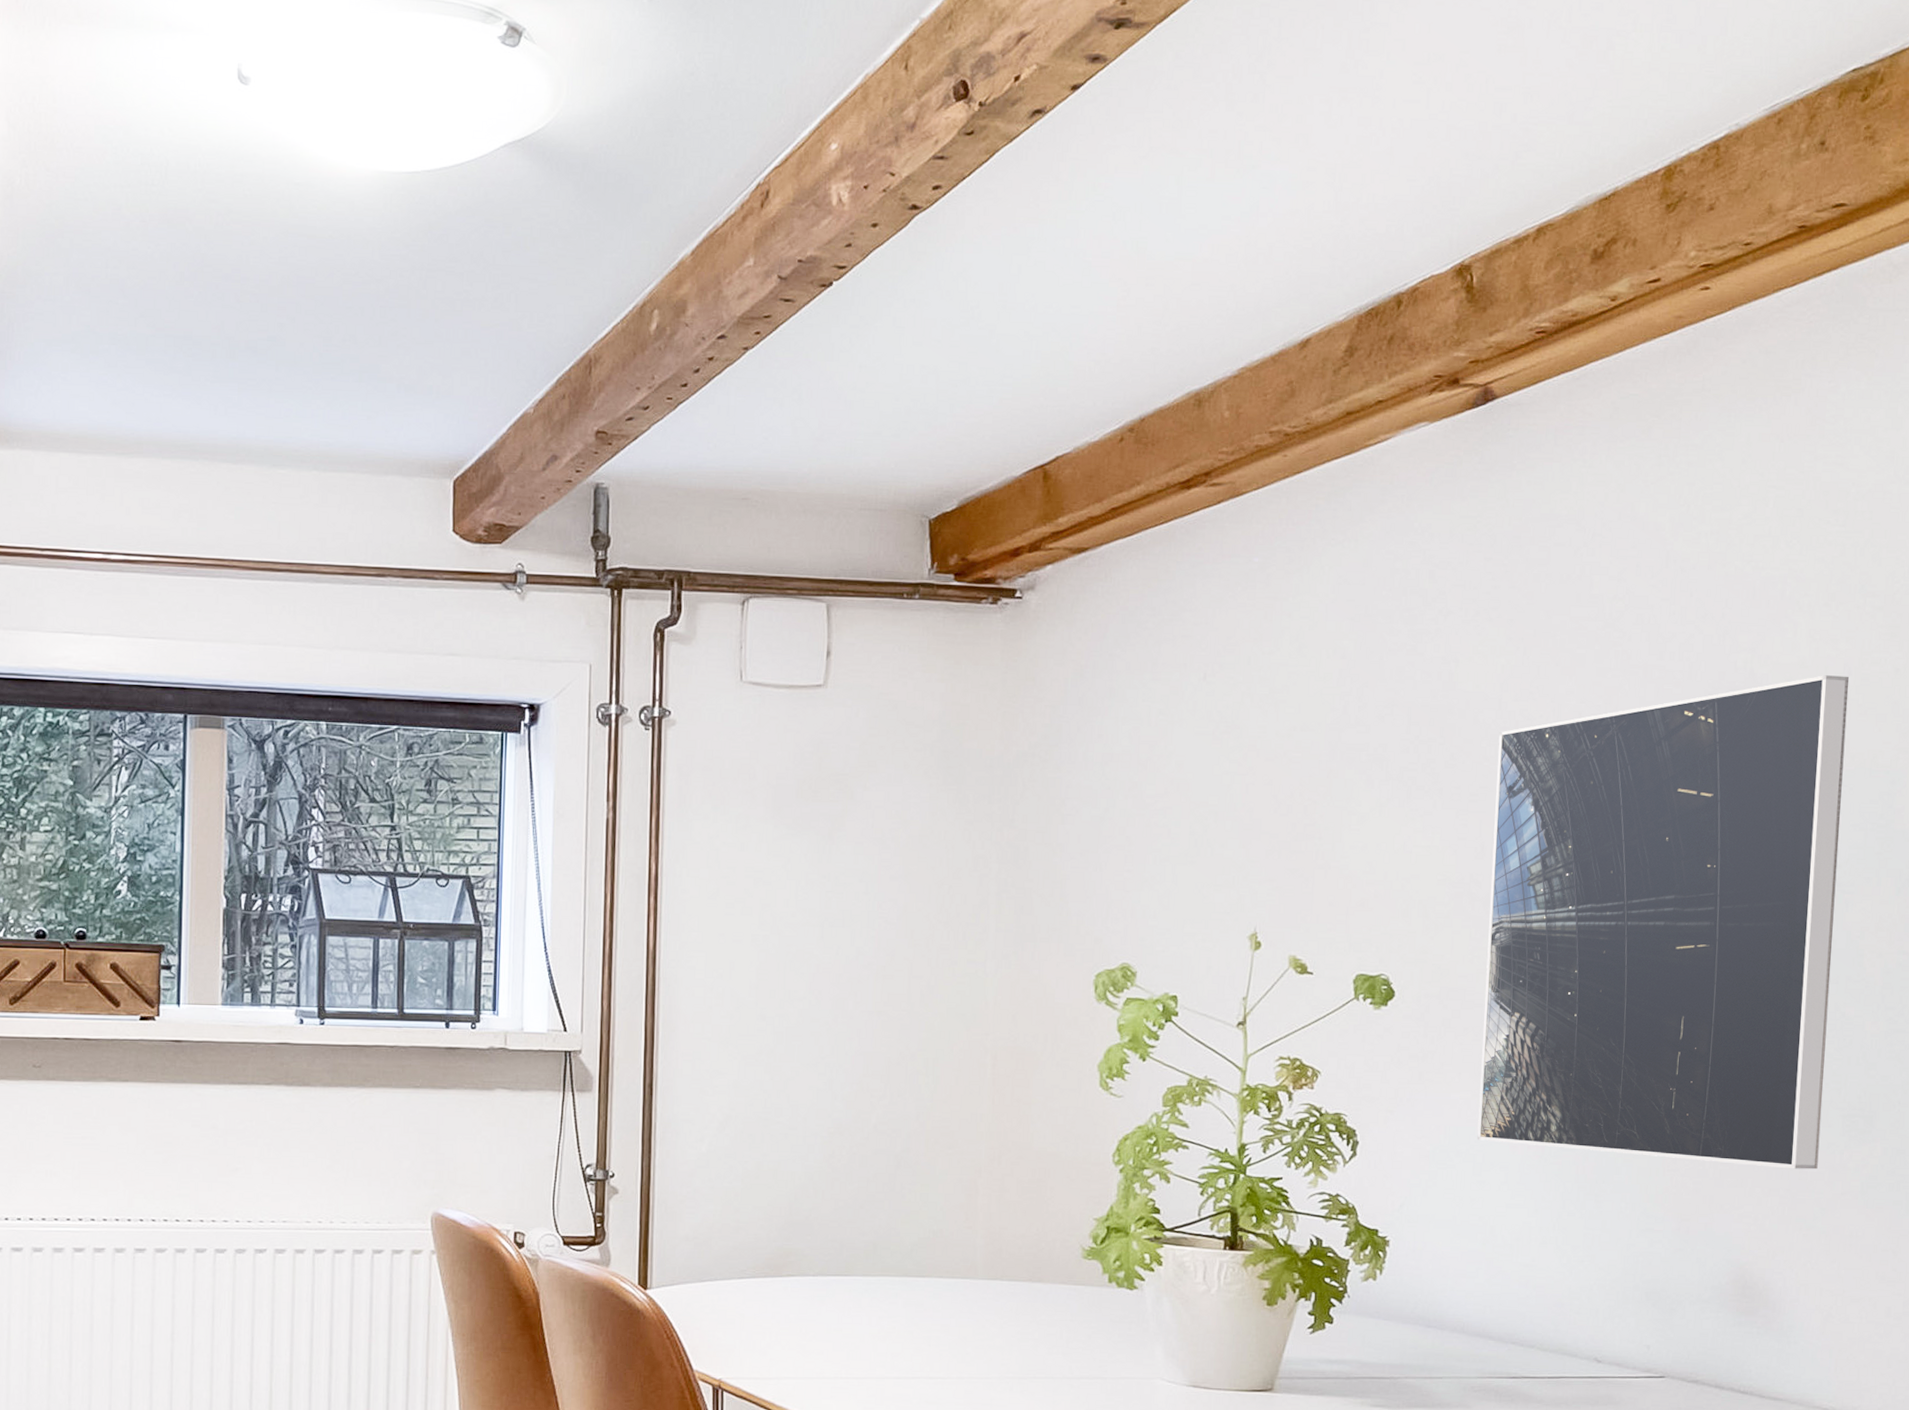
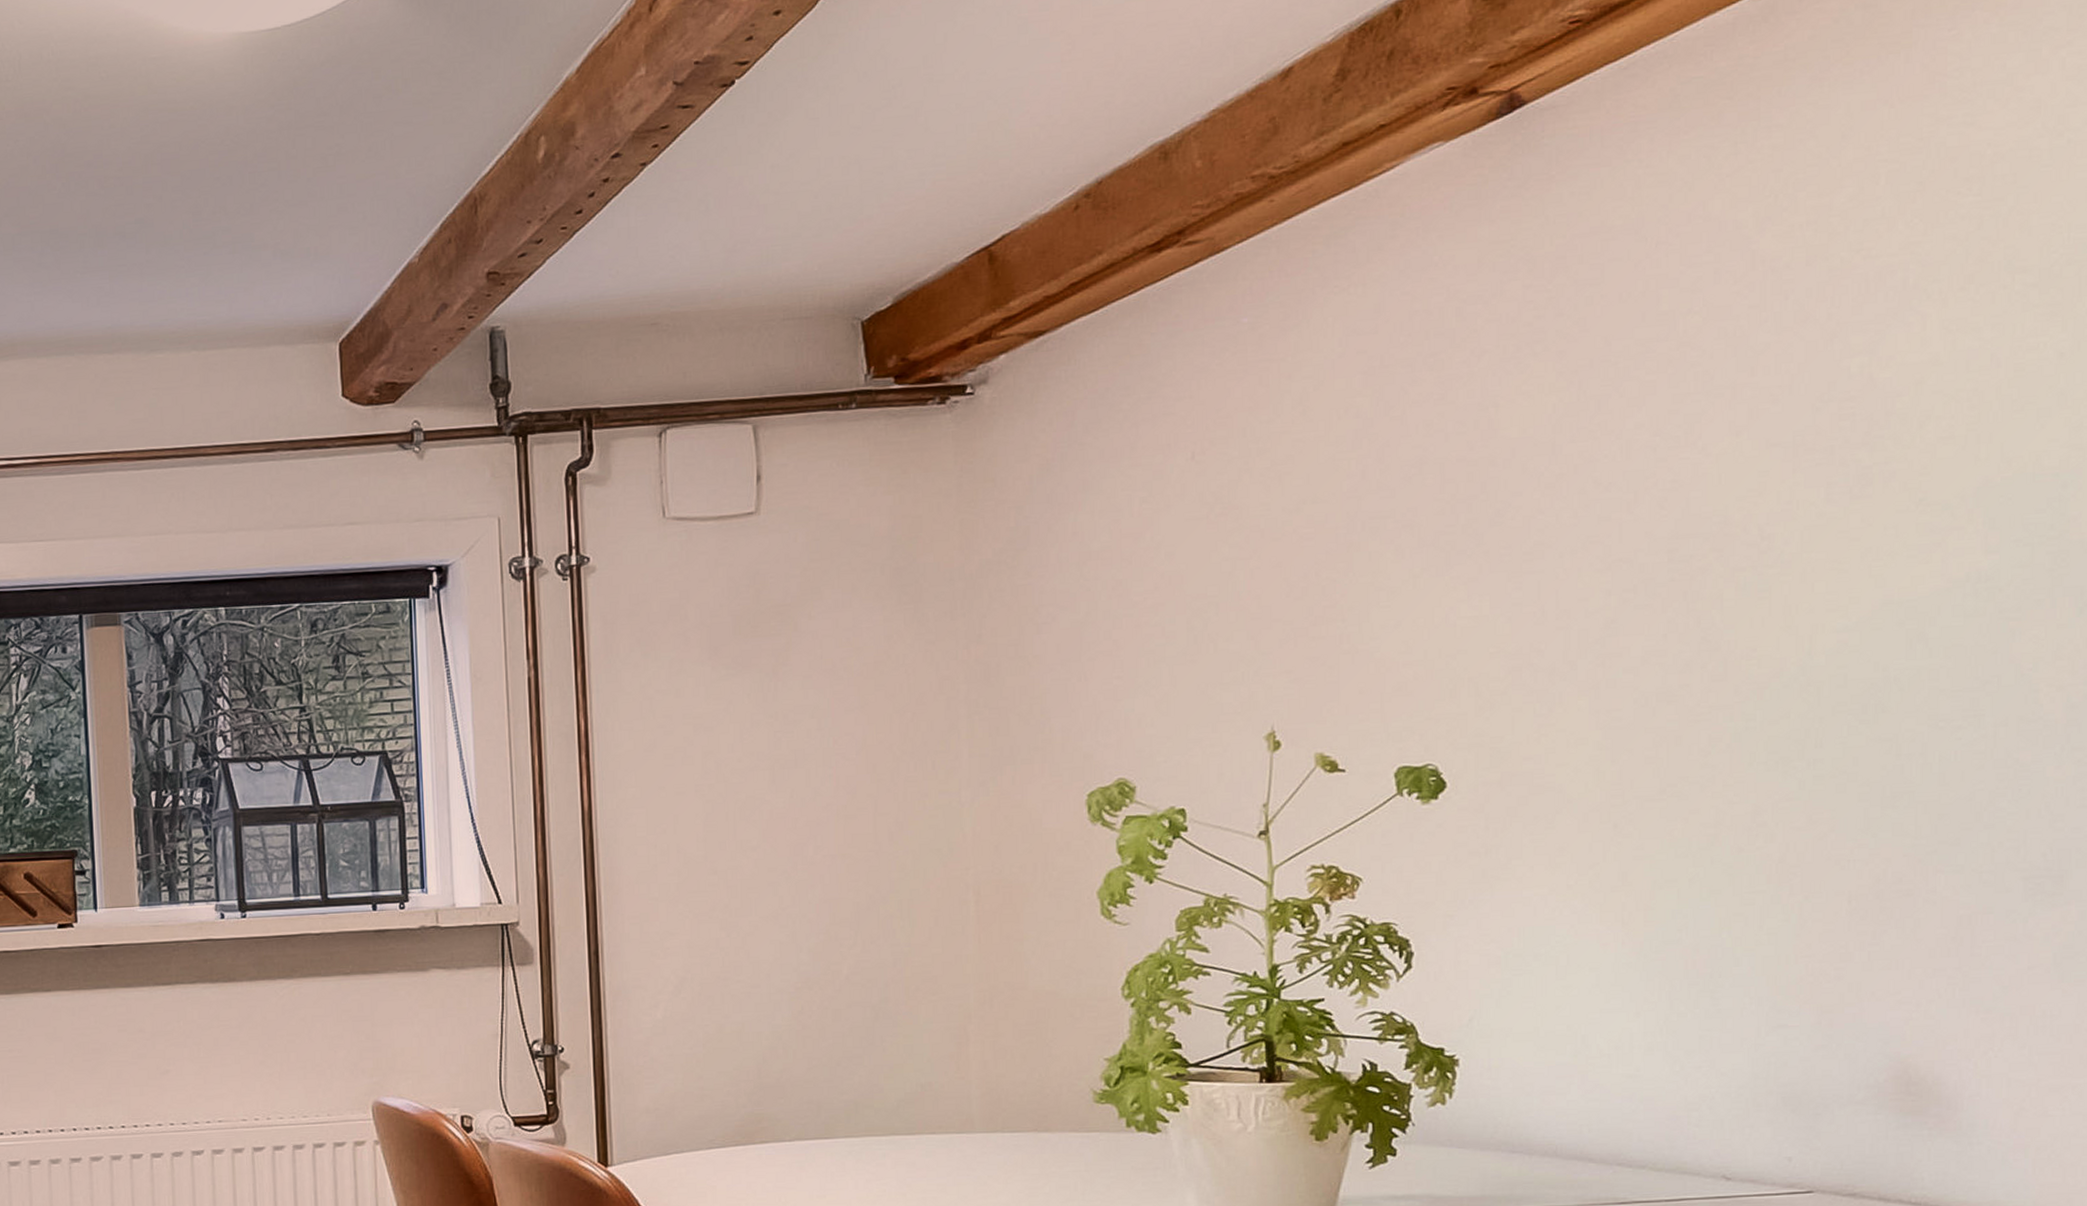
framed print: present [1477,675,1850,1170] -> none [1554,368,1999,944]

